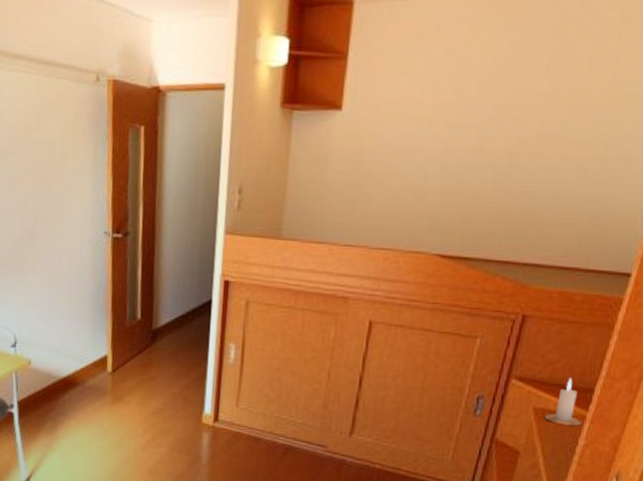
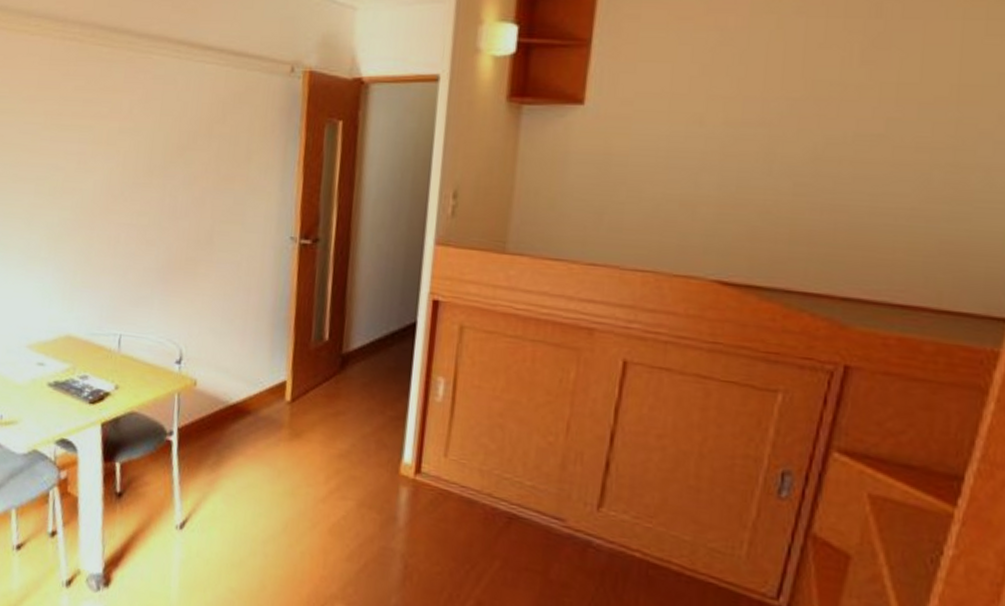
candle: present [544,378,582,426] -> none [887,457,948,528]

